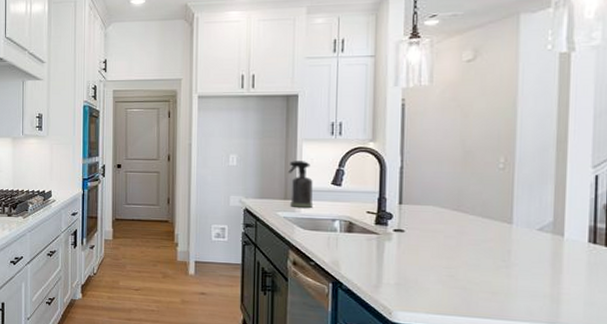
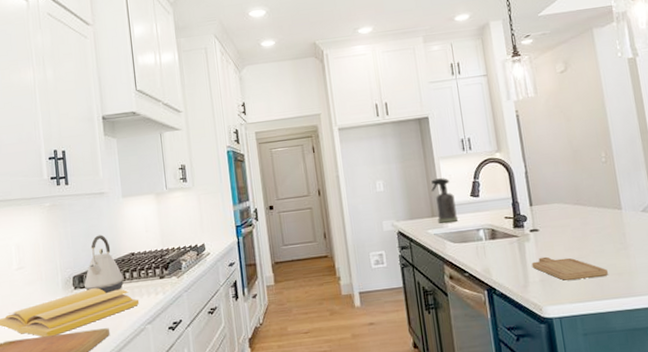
chopping board: none [389,259,479,292] -> present [531,256,608,281]

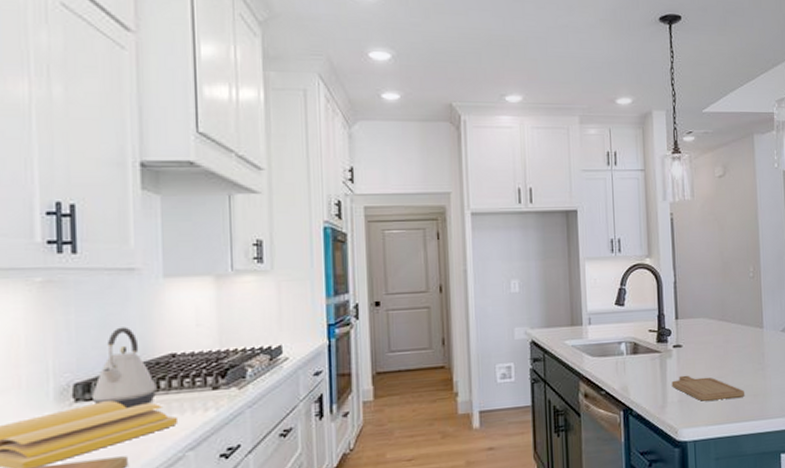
spray bottle: present [431,178,459,224] -> none [573,282,600,334]

